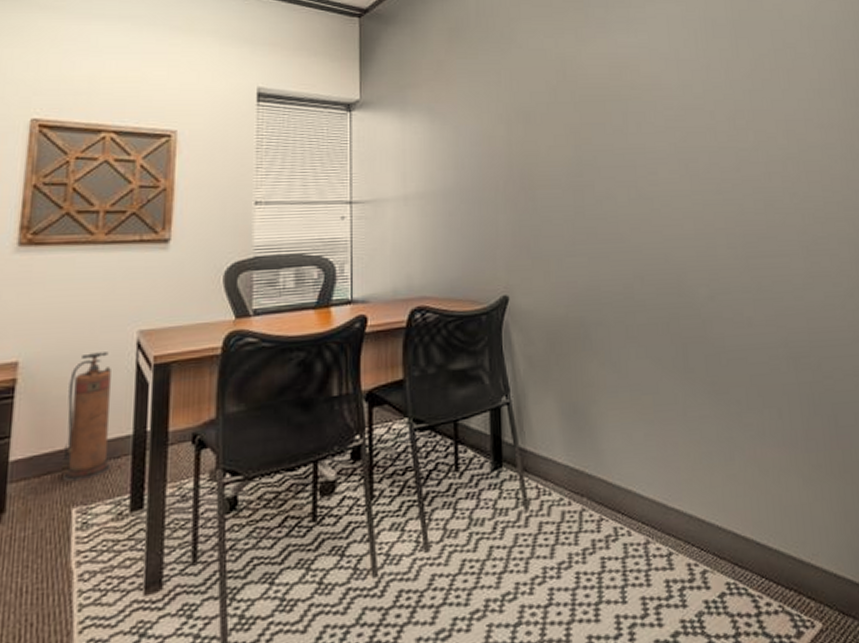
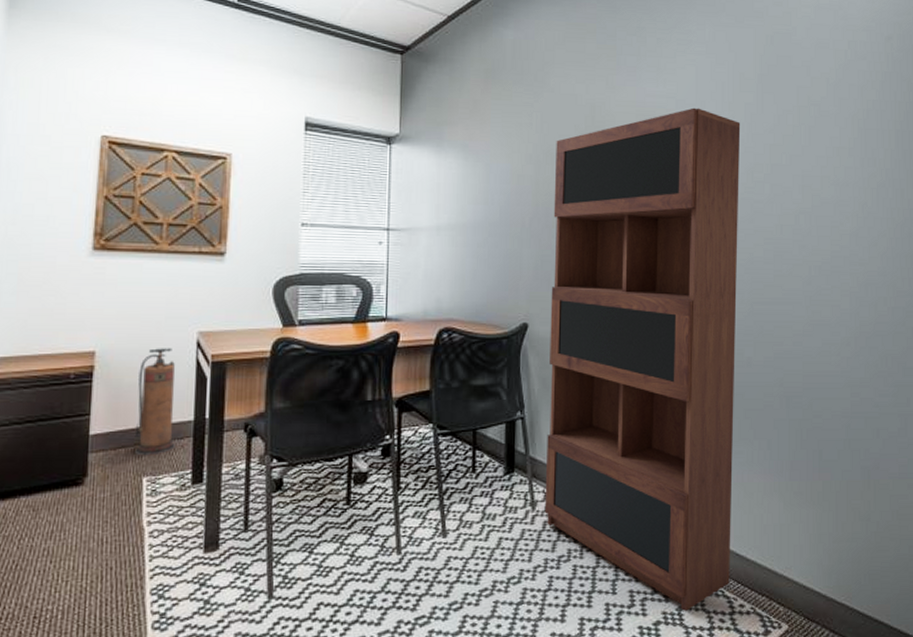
bookcase: none [527,56,753,617] -> present [544,107,741,611]

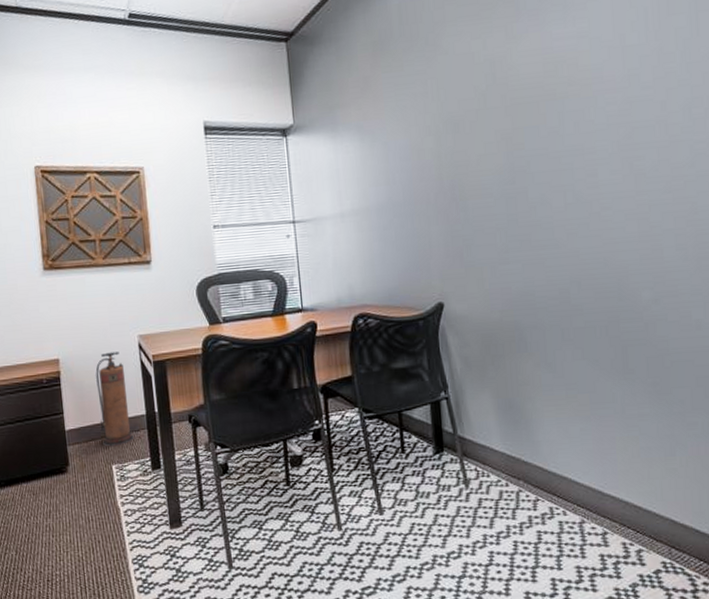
bookcase: present [544,107,741,611] -> none [455,43,690,588]

